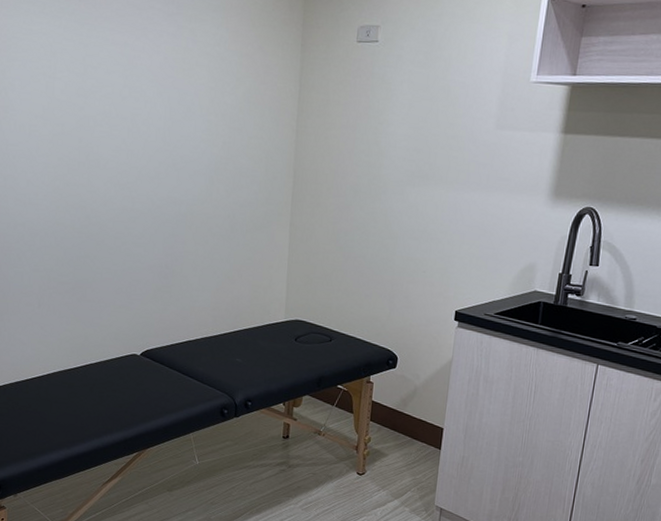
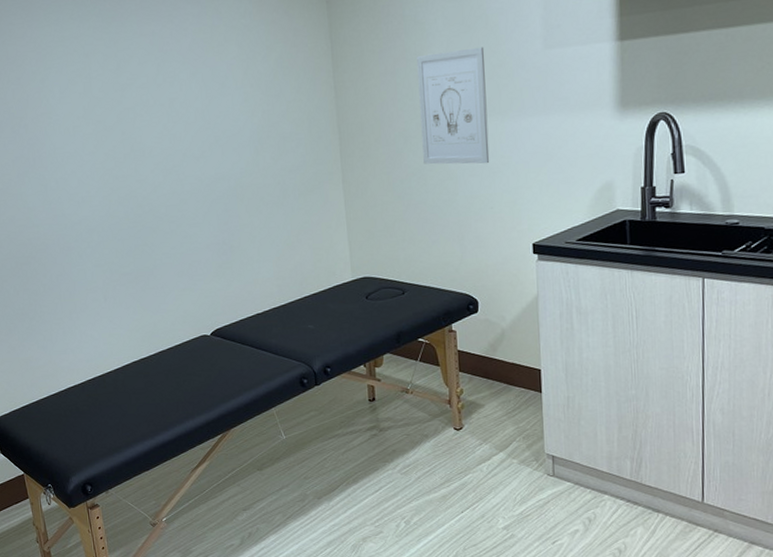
wall art: none [369,115,442,230] -> present [417,46,490,165]

